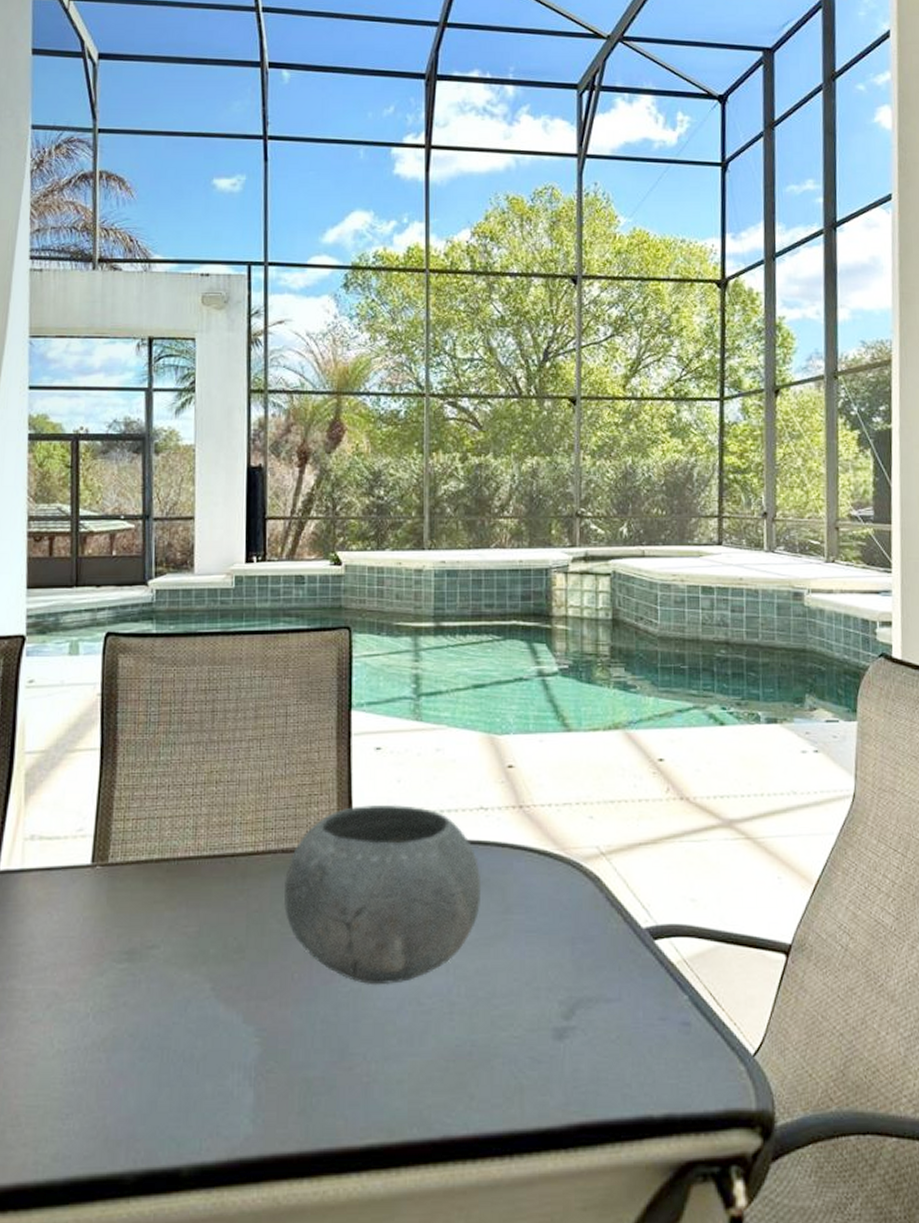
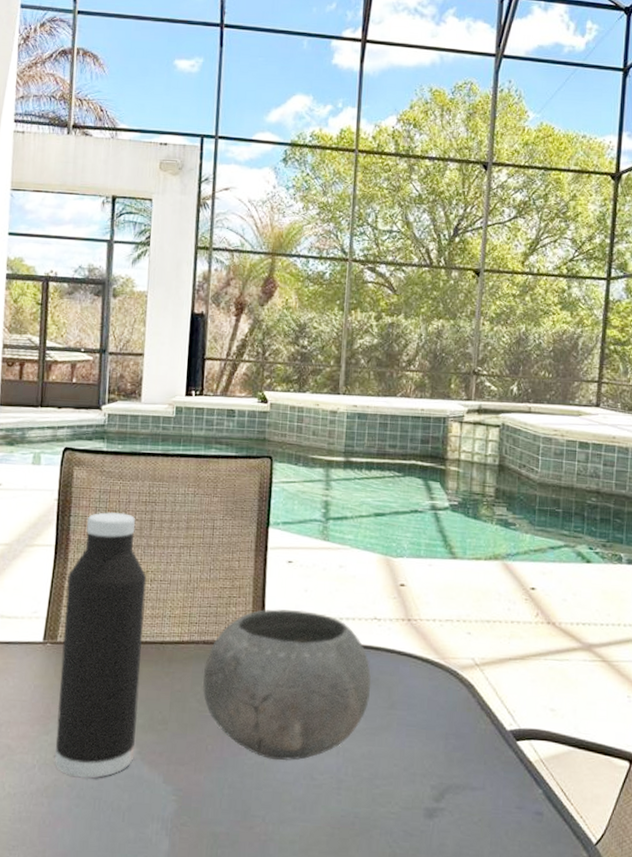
water bottle: none [112,704,211,1025] -> present [55,511,147,779]

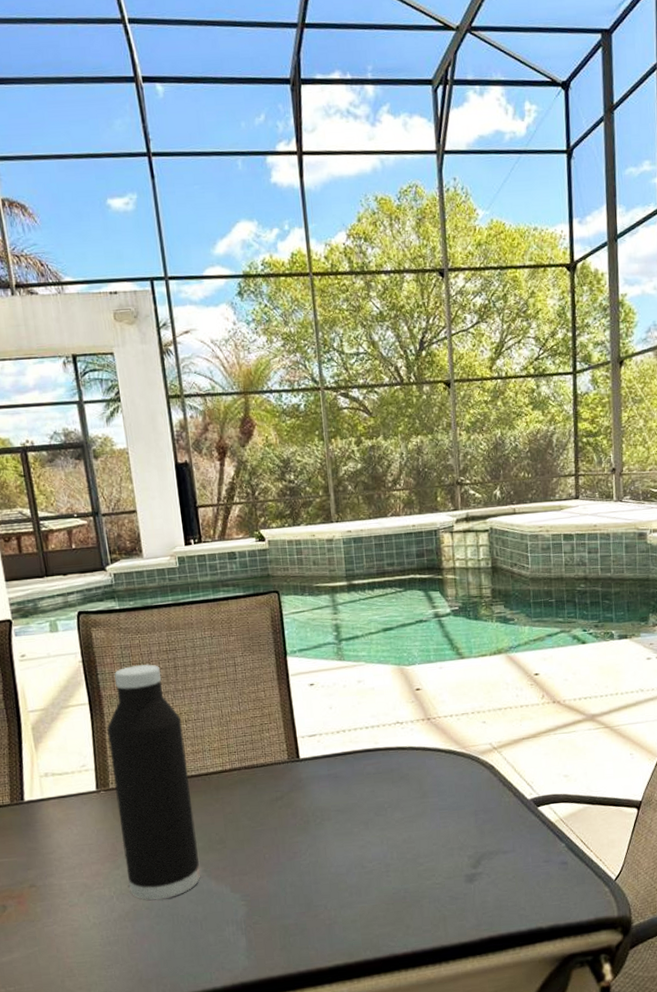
bowl: present [203,608,371,761] -> none [249,725,403,858]

